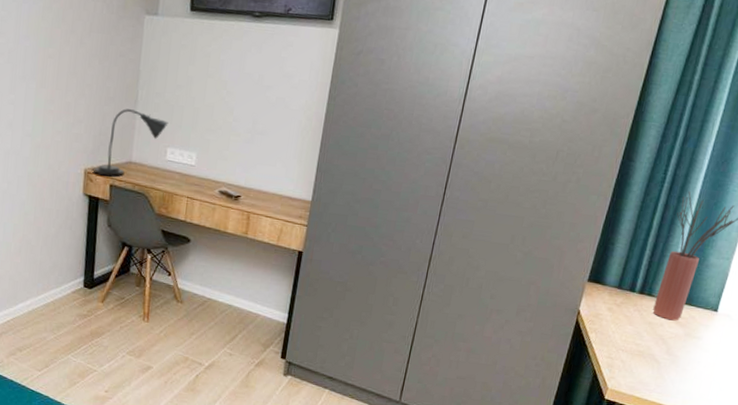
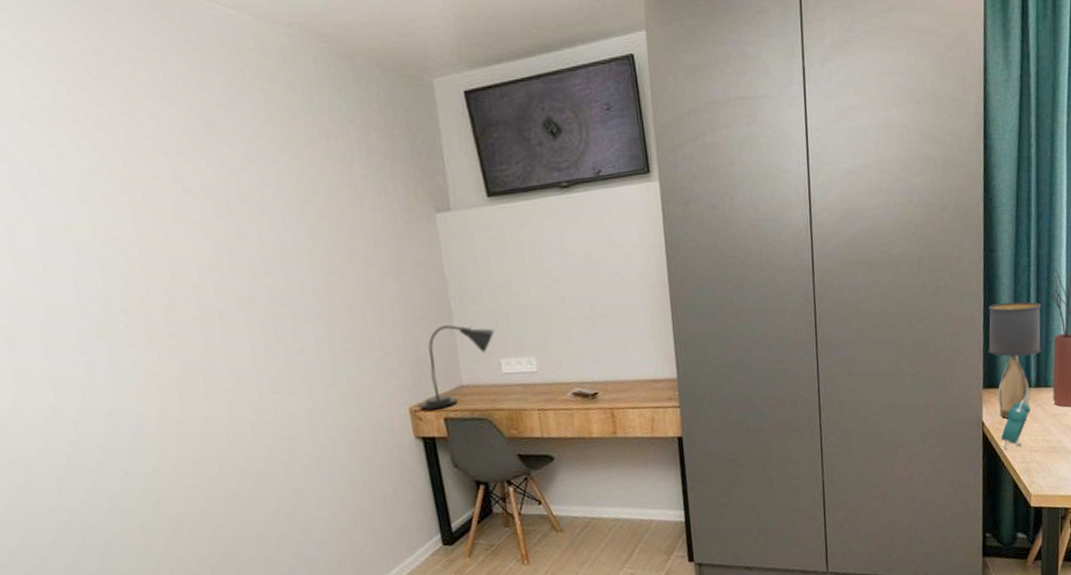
alarm clock: none [592,300,629,342] -> present [1000,397,1031,449]
table lamp: none [597,208,665,317] -> present [988,301,1041,419]

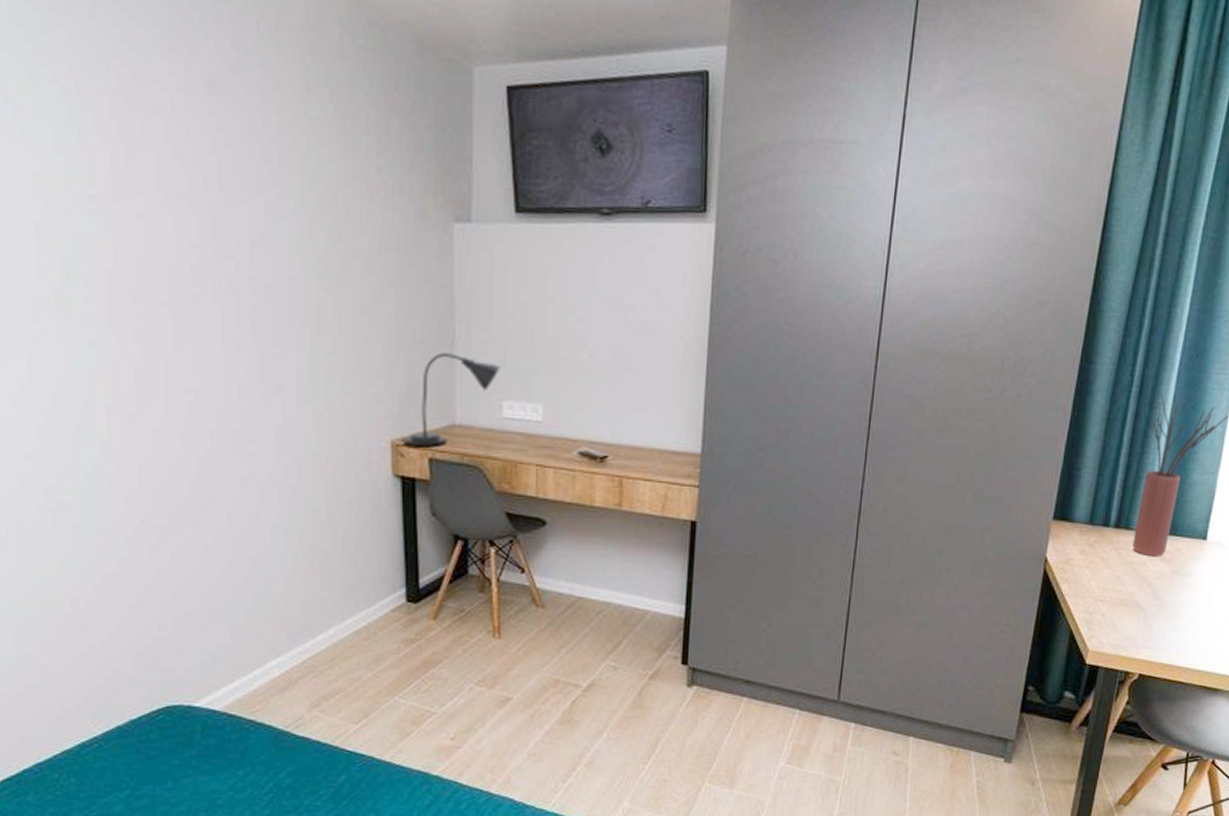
table lamp: present [988,301,1041,419] -> none [1065,424,1137,560]
alarm clock: present [1000,397,1031,449] -> none [1063,538,1105,593]

